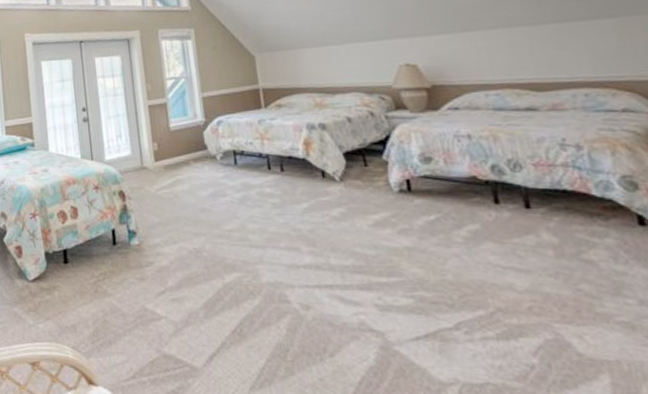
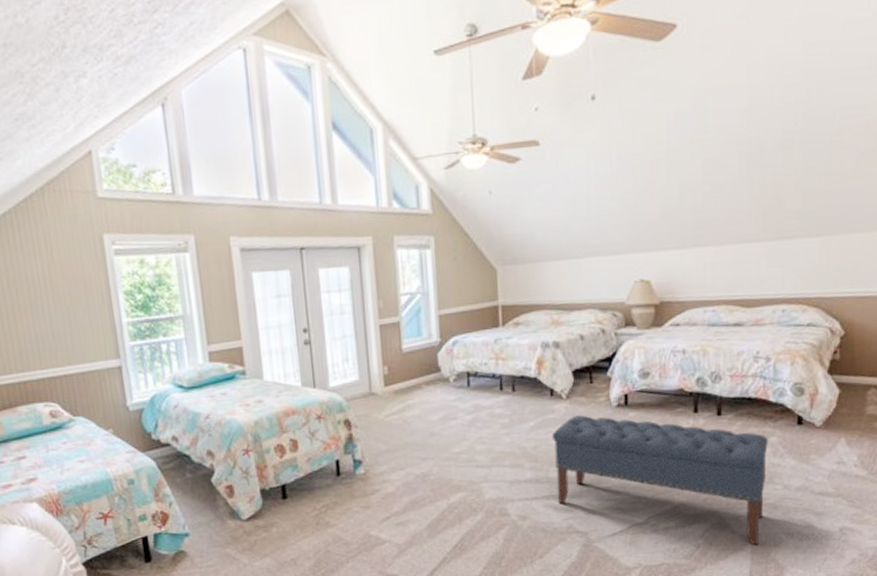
bench: none [329,199,620,376] -> present [553,415,768,546]

